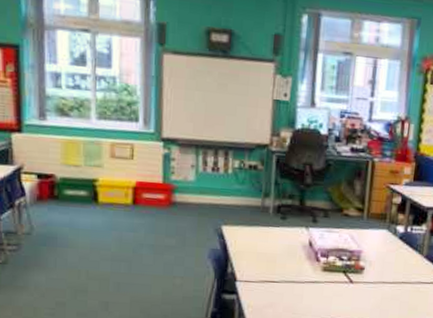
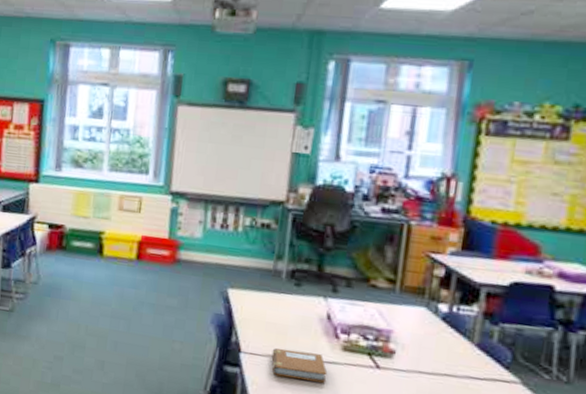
notebook: none [263,274,311,300] -> present [271,348,328,383]

